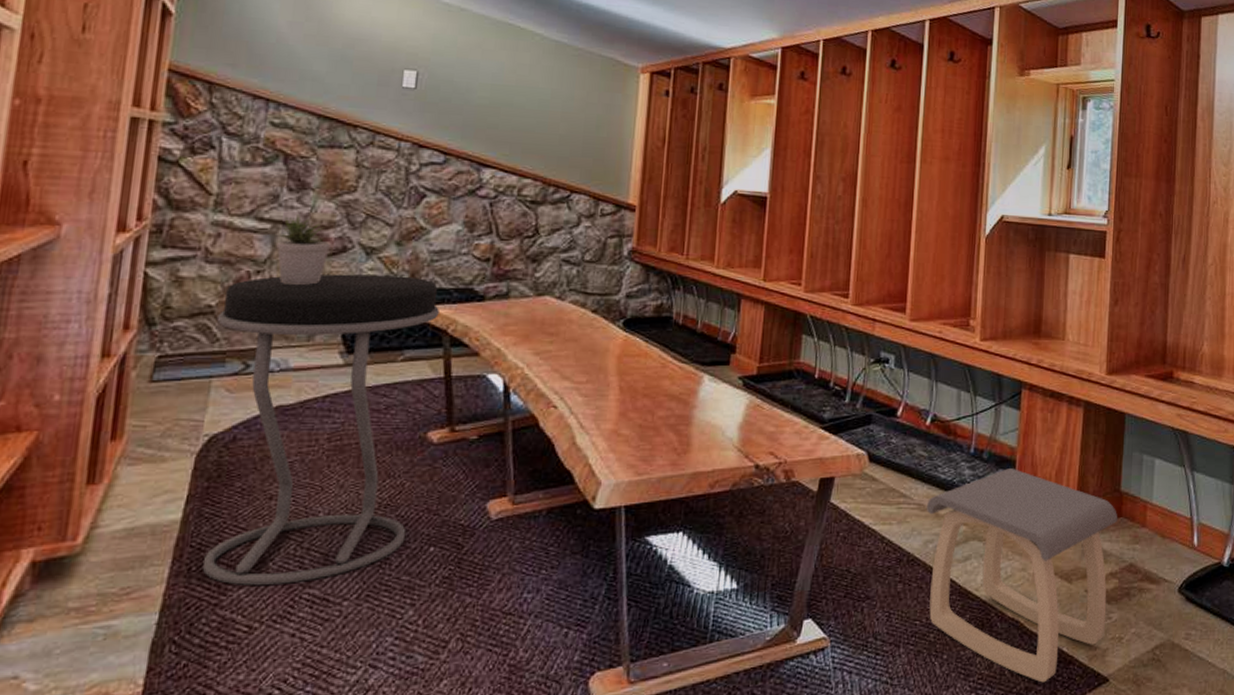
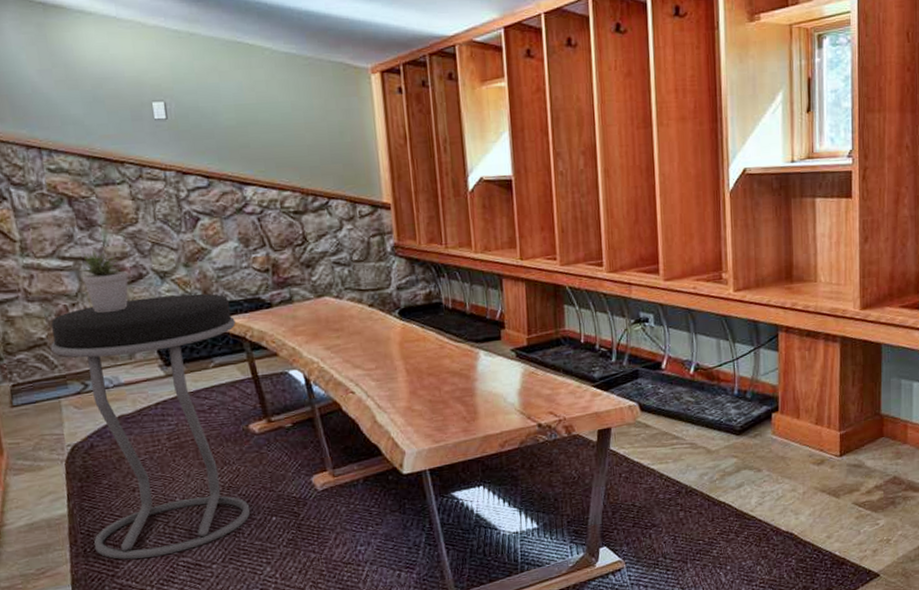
stool: present [926,468,1118,683] -> none [698,404,880,582]

